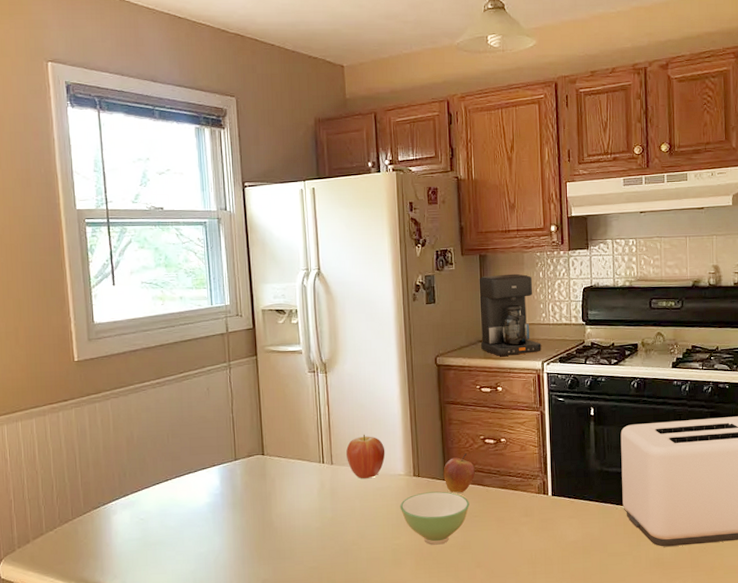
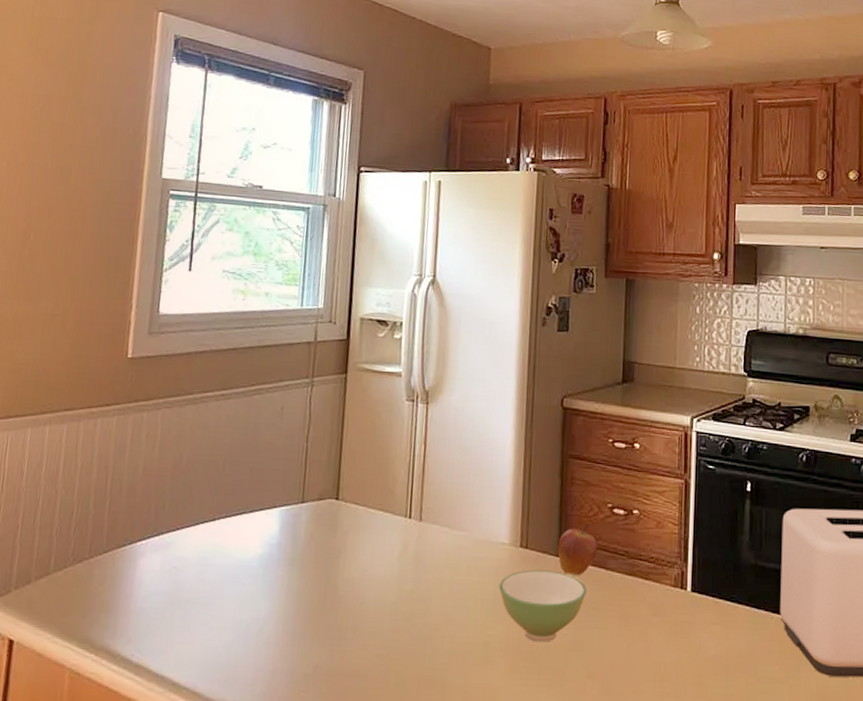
fruit: present [346,434,386,479] -> none [439,486,489,545]
coffee maker: present [479,273,541,357] -> none [618,304,692,406]

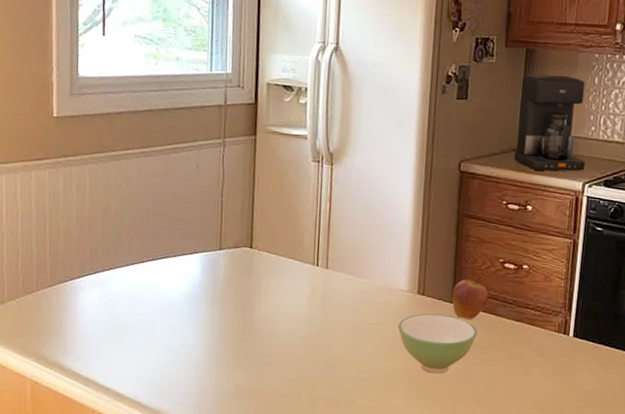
coffee maker: none [618,304,692,406] -> present [514,74,586,172]

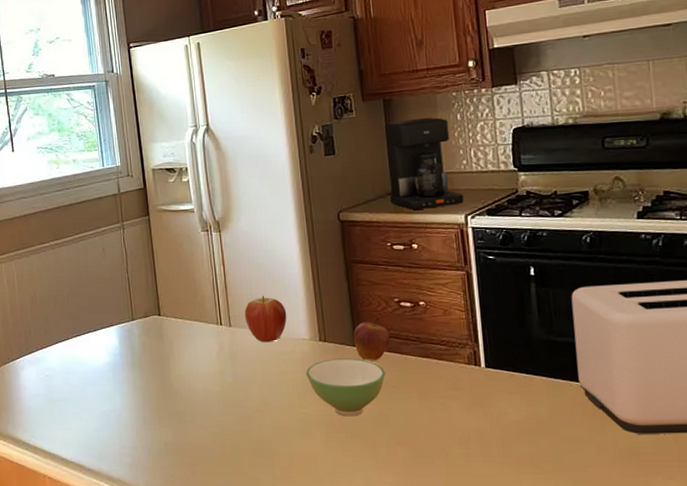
fruit: none [344,239,389,290] -> present [245,295,287,343]

